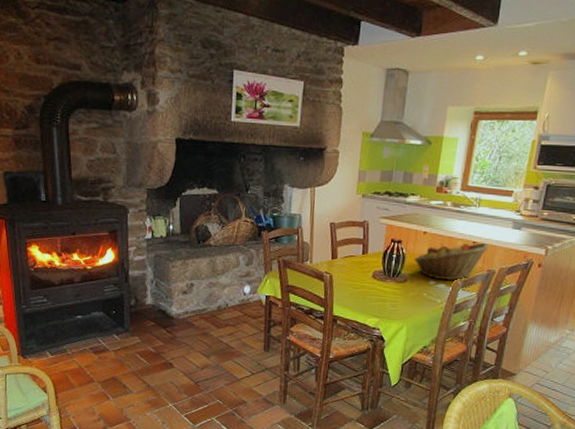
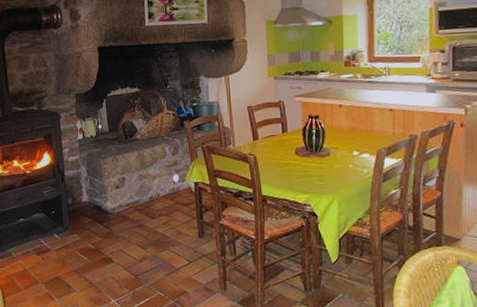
fruit basket: present [414,242,489,281] -> none [333,110,406,150]

